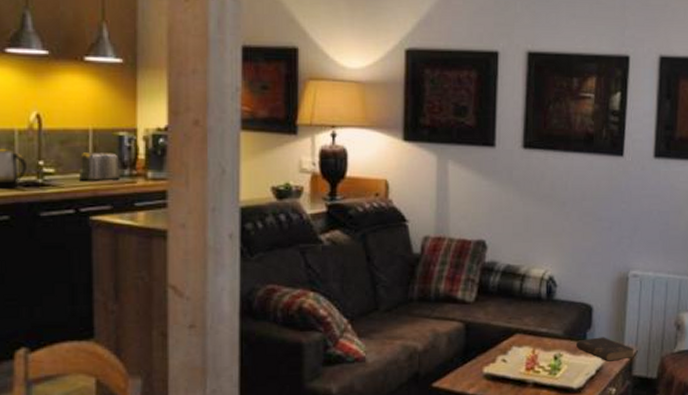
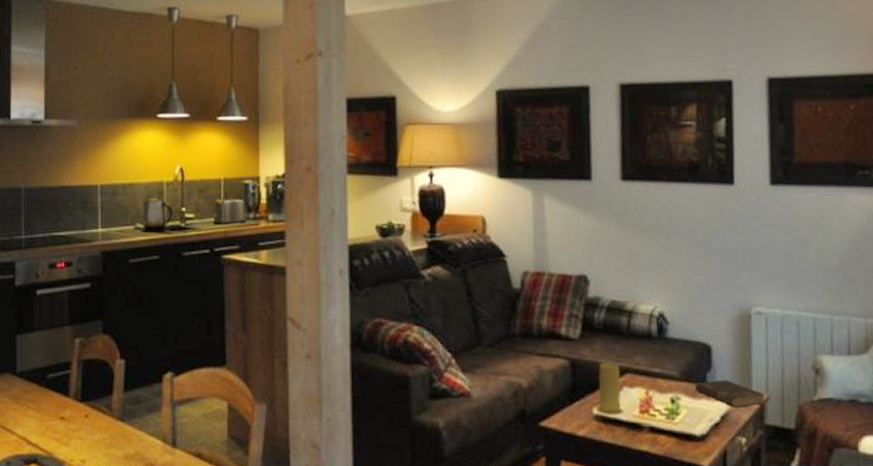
candle: none [485,324,512,374] -> present [595,362,624,415]

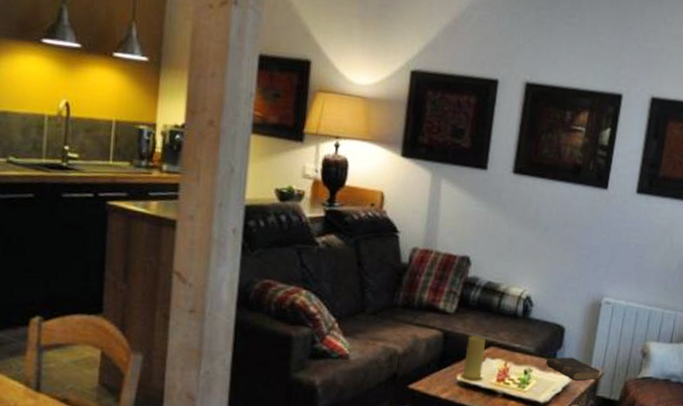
kettle: present [142,197,174,232] -> none [17,130,55,169]
toaster: present [213,199,247,226] -> none [100,141,138,171]

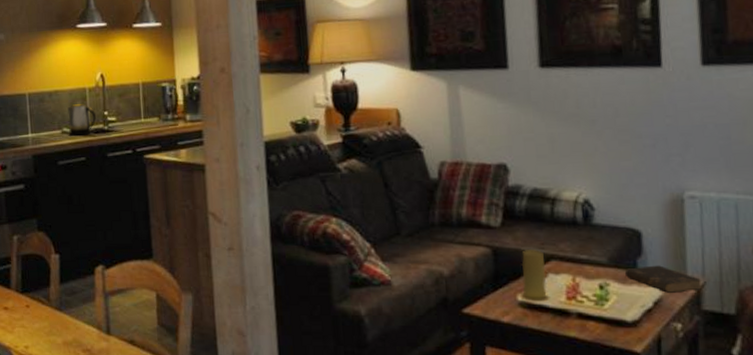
kettle: none [17,130,55,169] -> present [67,103,97,136]

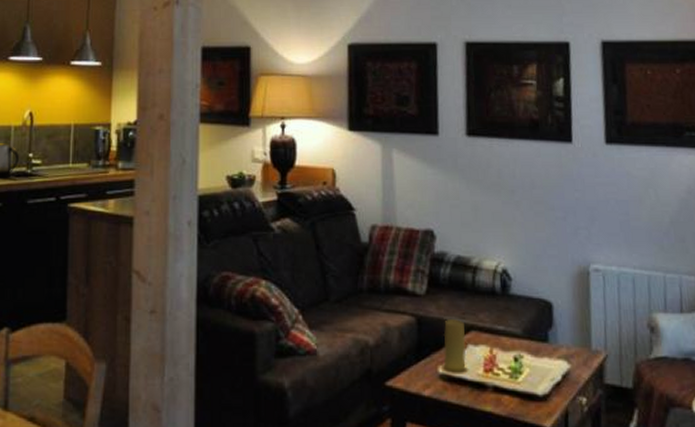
book: present [624,265,702,293] -> none [536,338,604,366]

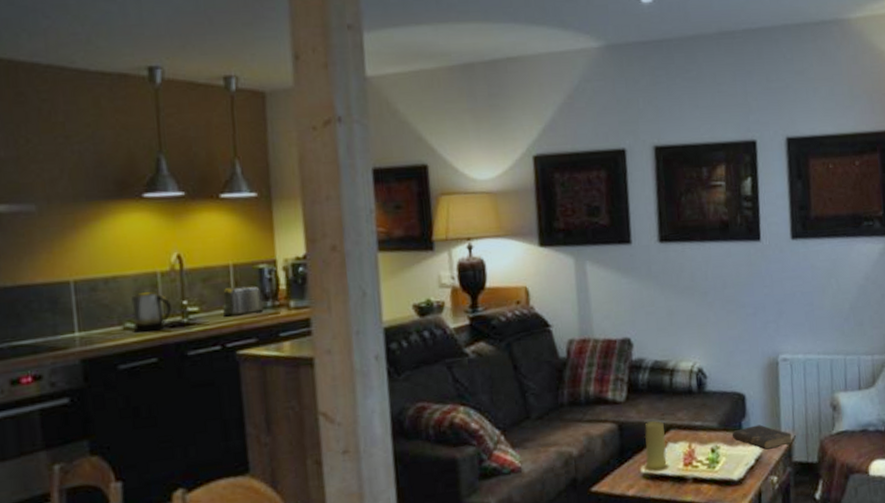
toaster: none [61,145,95,173] -> present [222,286,264,318]
book: none [536,338,604,366] -> present [731,424,793,450]

